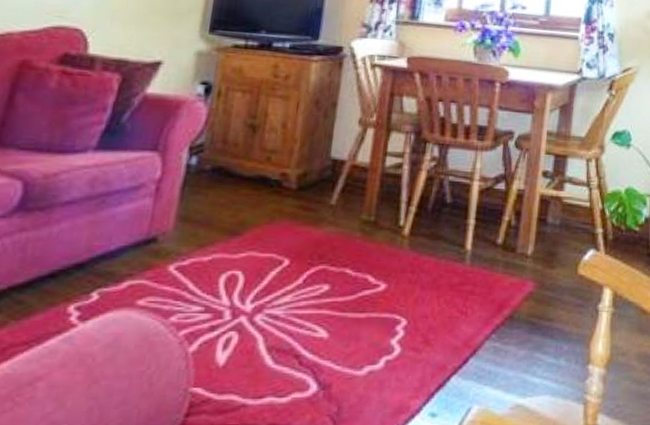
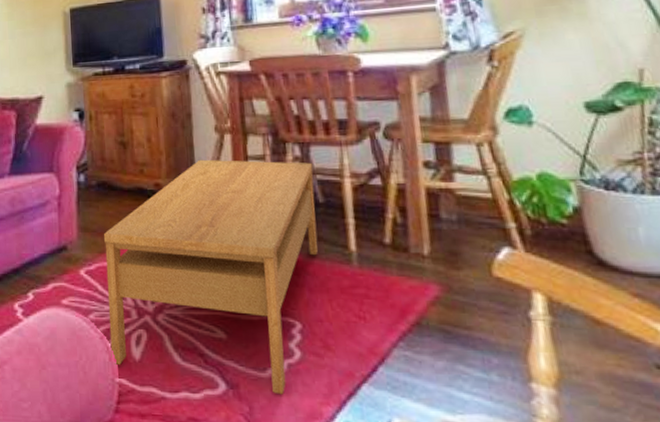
coffee table: none [189,151,448,392] -> present [103,159,318,395]

